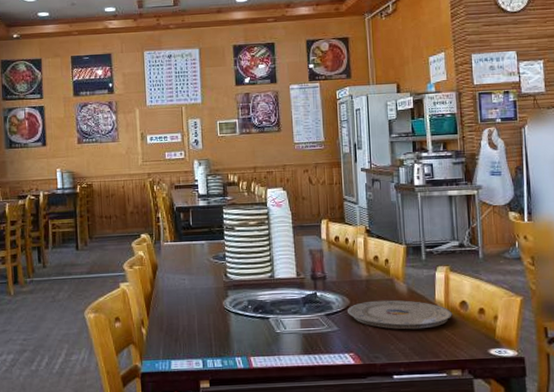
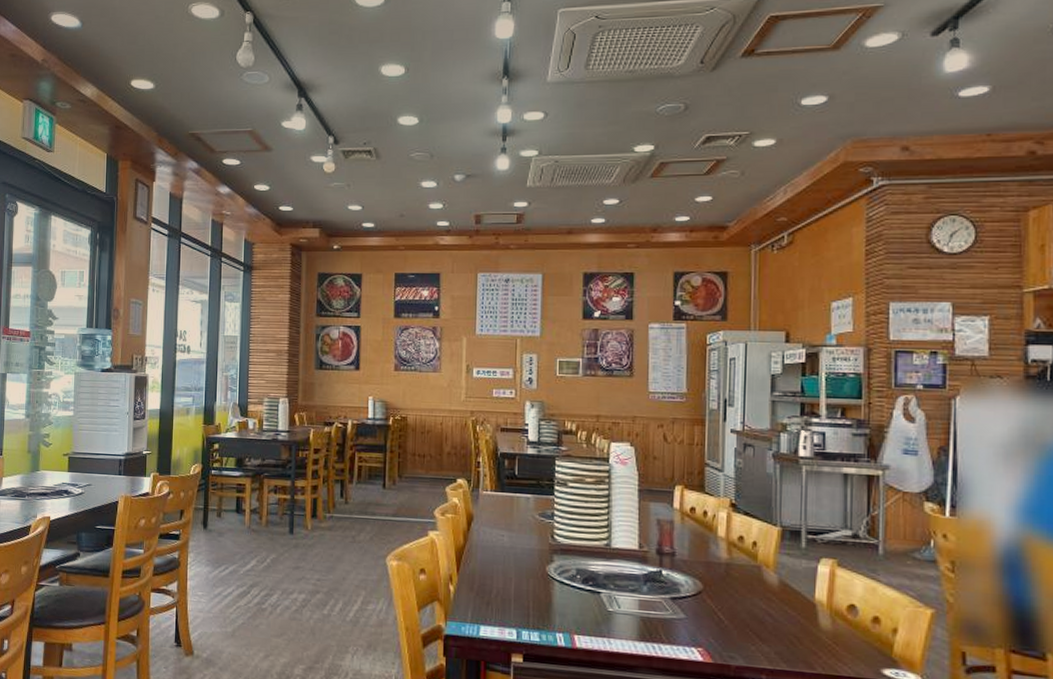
plate: present [348,300,452,330] -> none [699,589,836,632]

